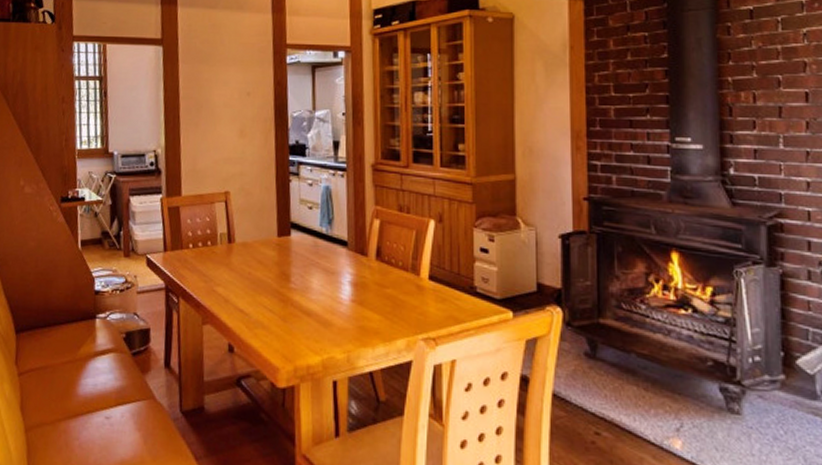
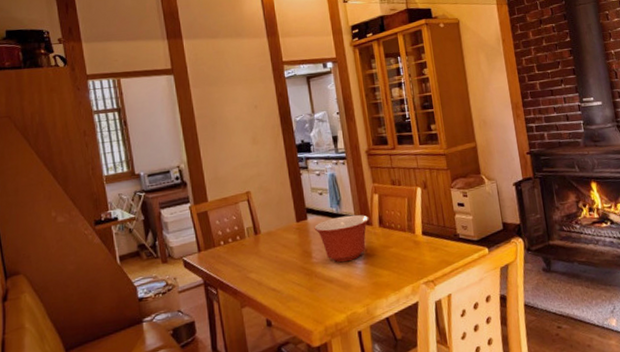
mixing bowl: none [297,238,365,295] -> present [314,214,369,263]

